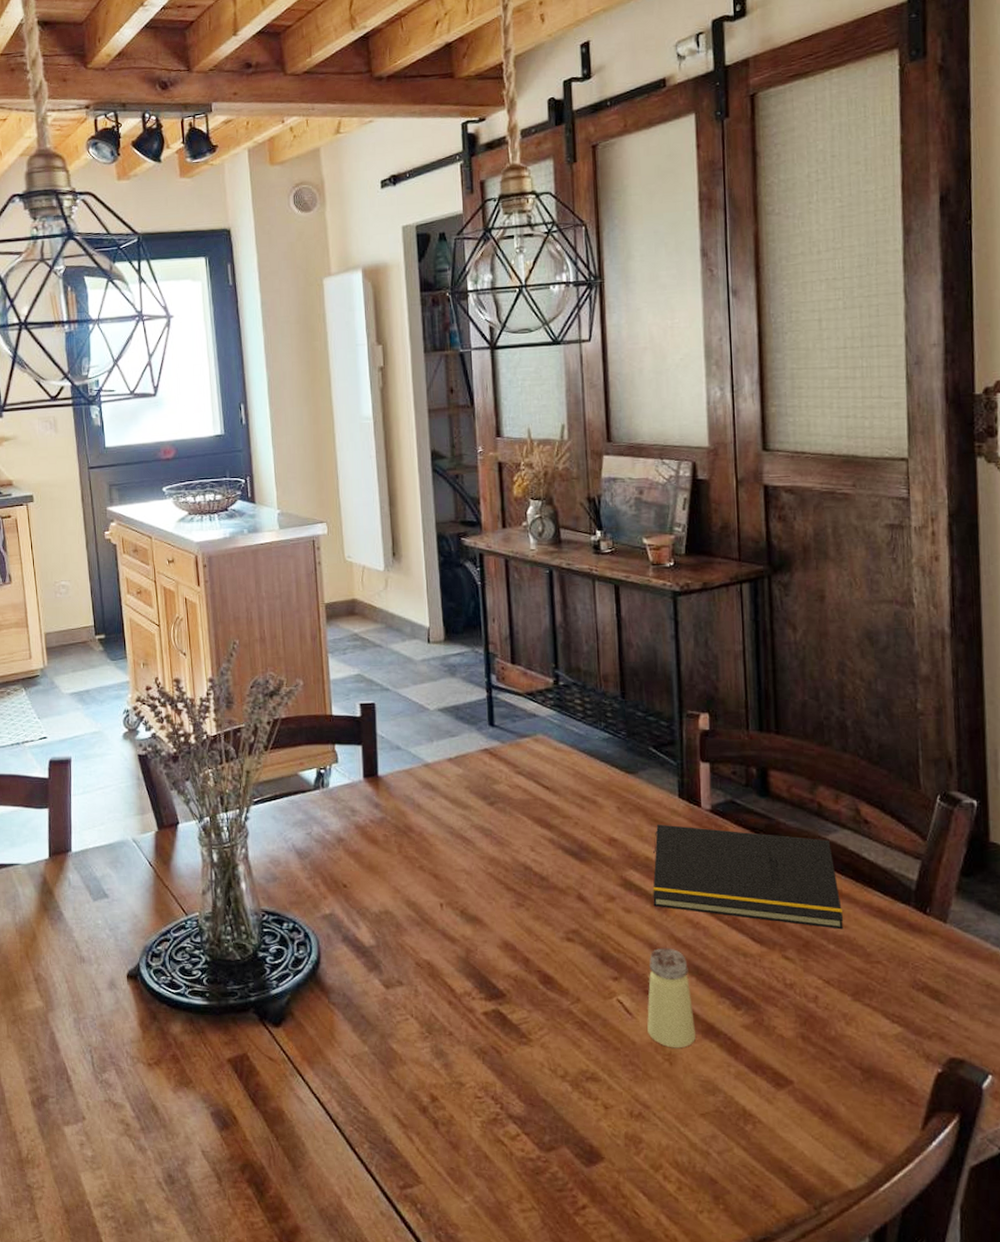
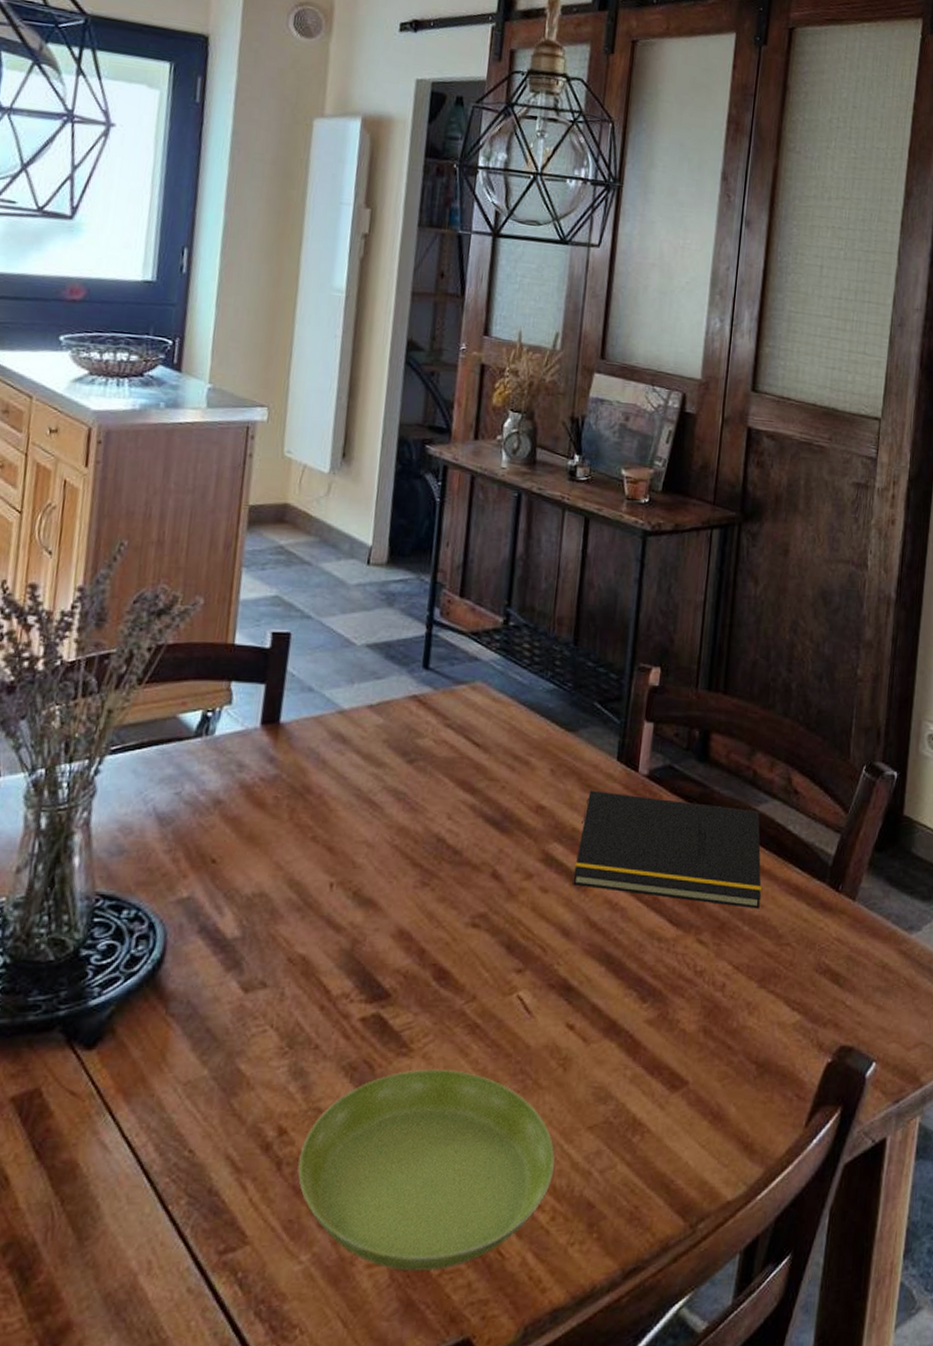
saucer: none [451,1056,674,1220] -> present [298,1069,555,1271]
saltshaker: present [647,947,697,1048] -> none [545,933,599,1051]

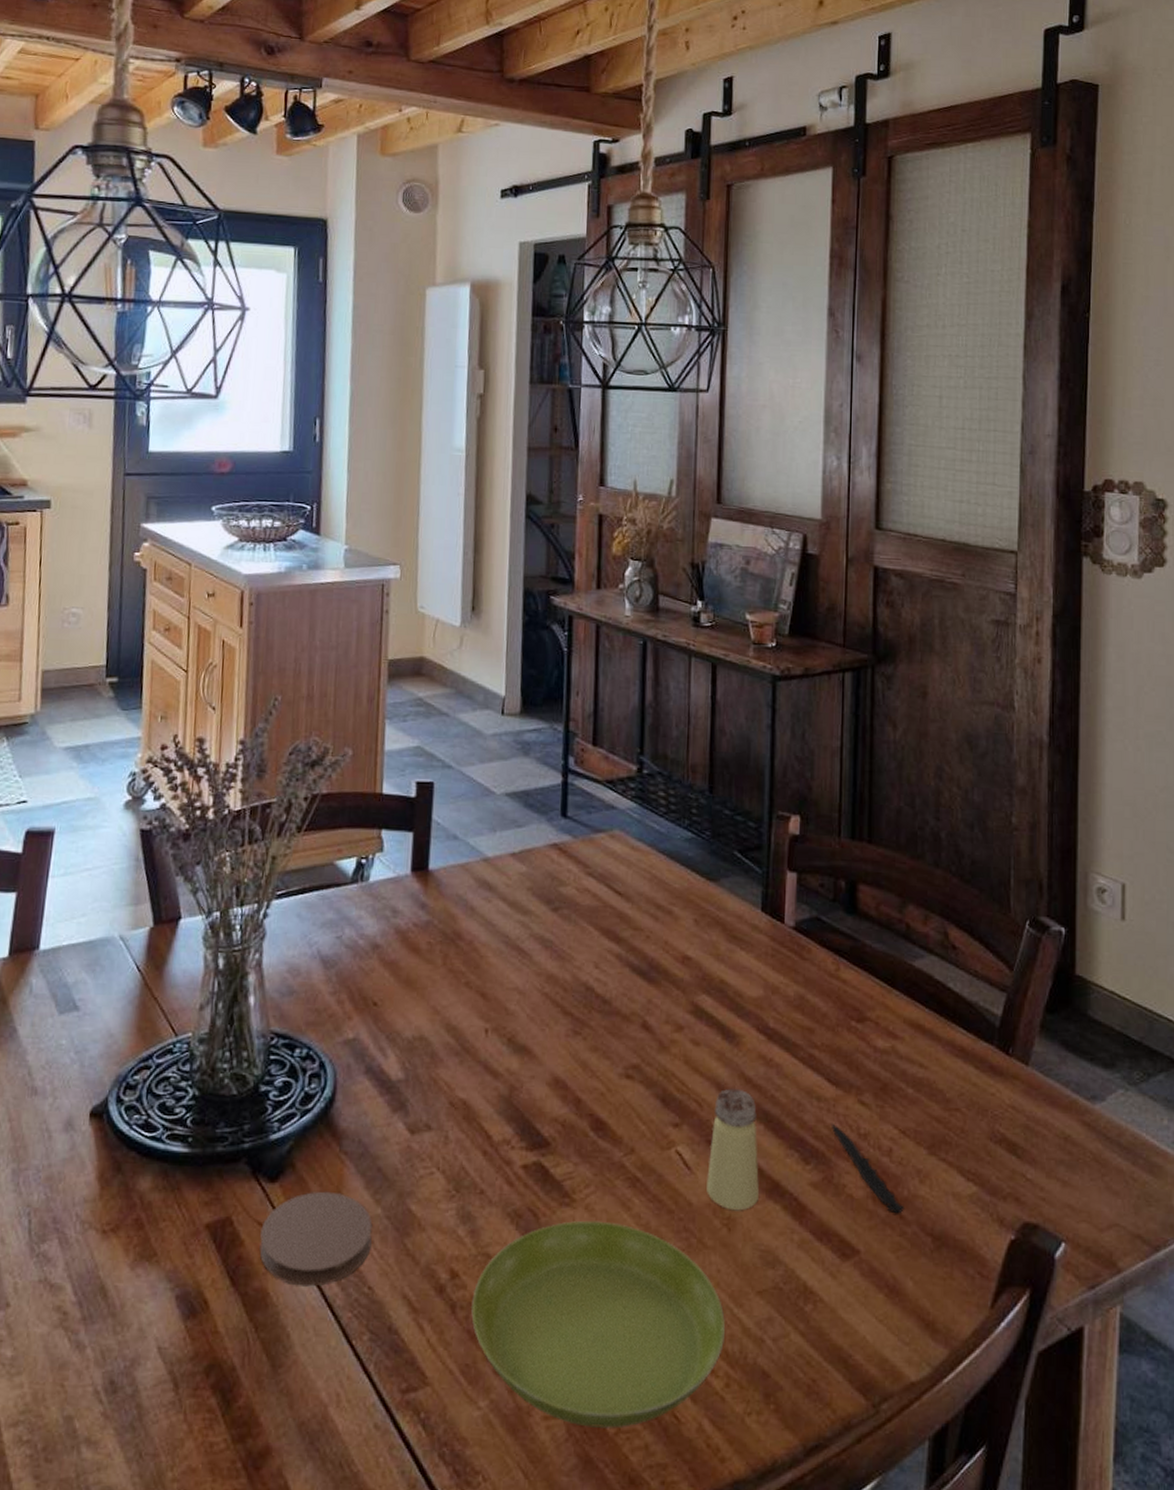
coaster: none [70,1055,198,1155] -> present [259,1191,373,1287]
saltshaker: none [545,933,599,1051] -> present [707,1088,760,1211]
notepad: present [573,790,762,909] -> none [724,941,925,1071]
knife: none [669,962,733,1045] -> present [830,1123,904,1214]

